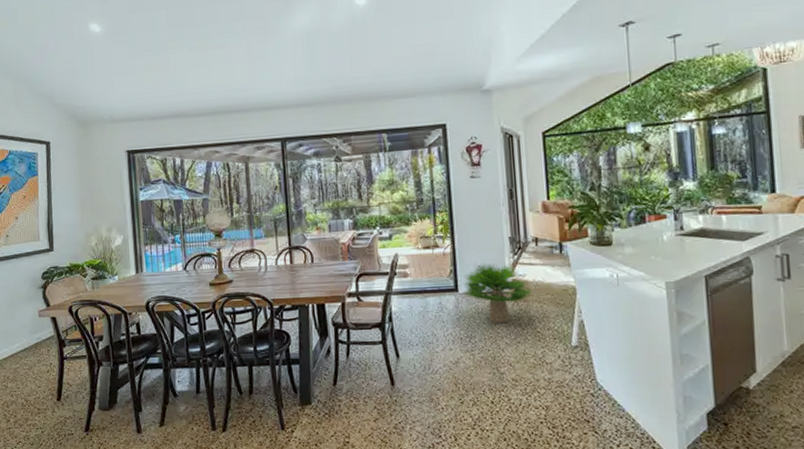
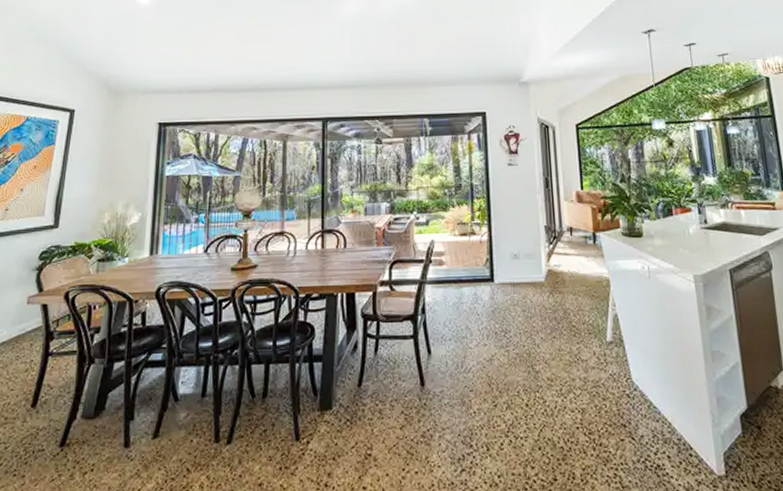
potted plant: present [463,264,534,324] -> none [499,253,569,317]

